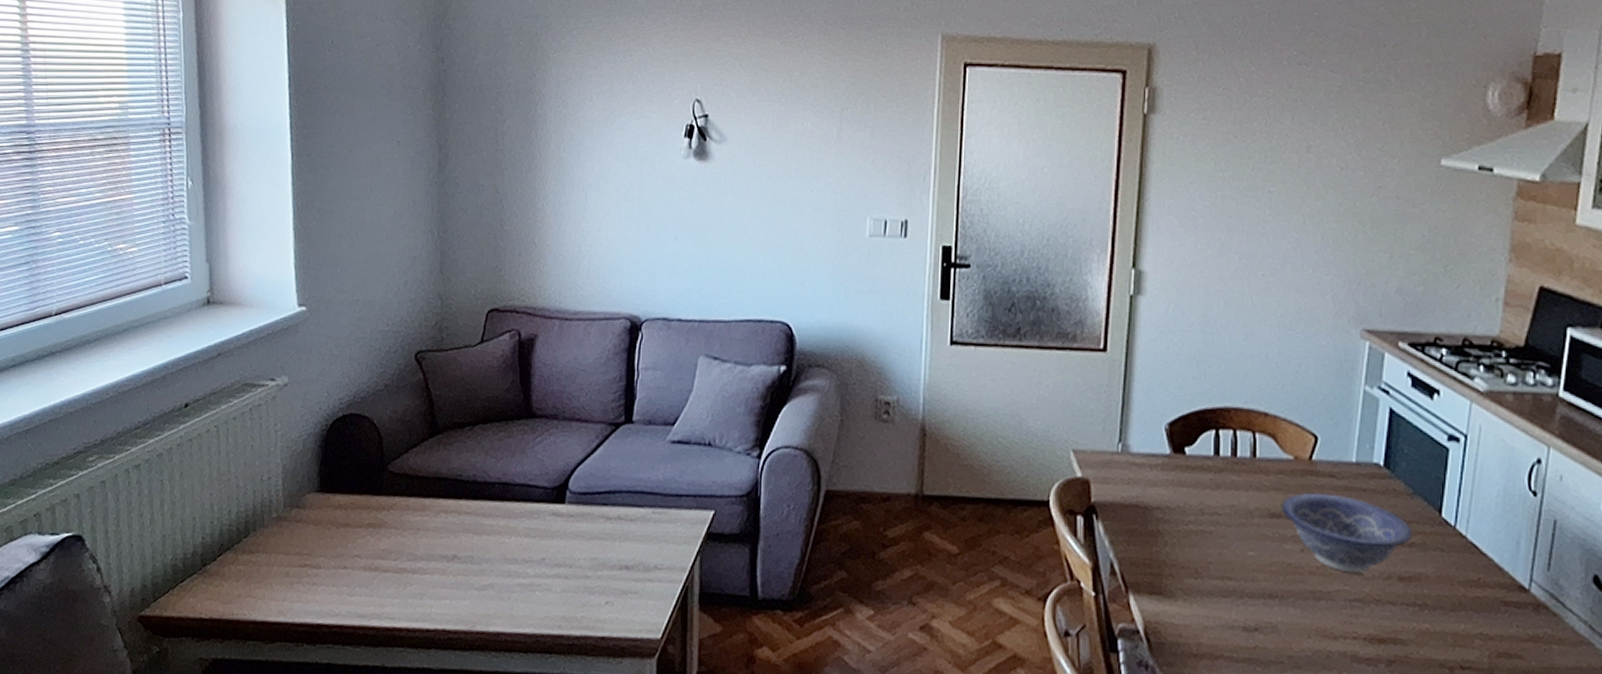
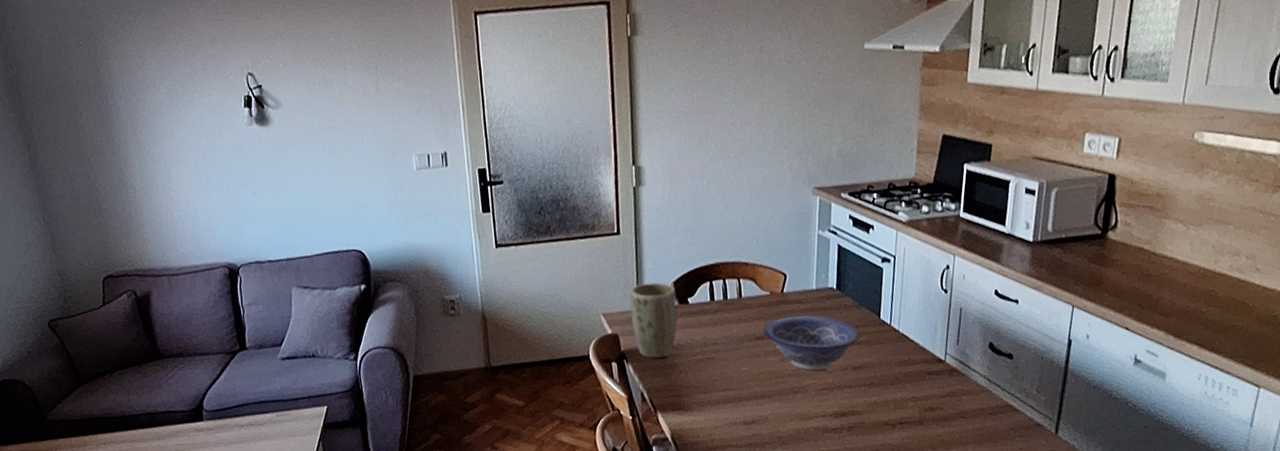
plant pot: none [1108,418,1171,521] -> present [630,282,678,359]

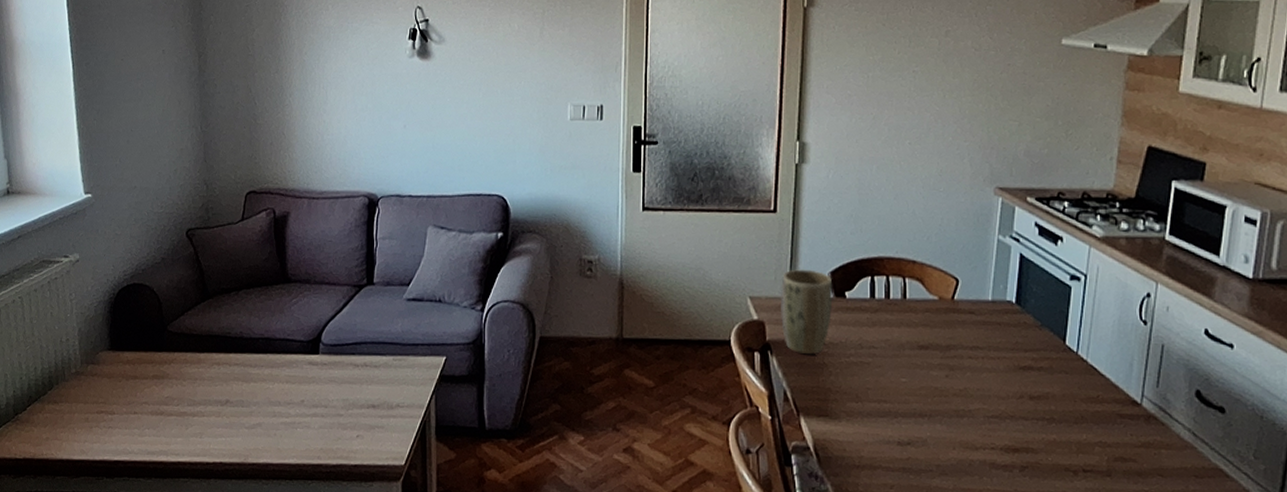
decorative bowl: present [763,315,860,371] -> none [928,327,1041,394]

